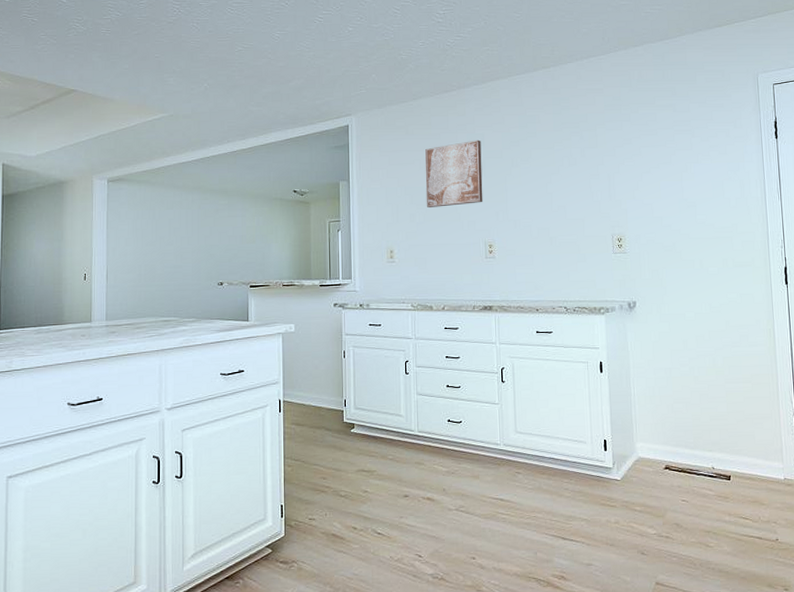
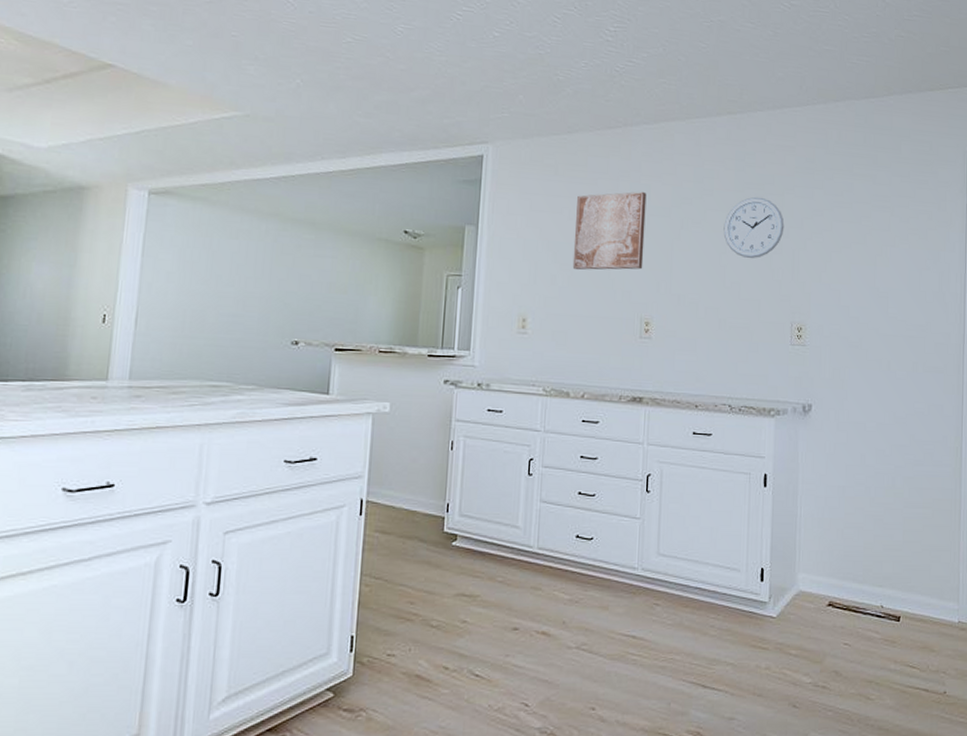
wall clock: none [547,133,599,186] -> present [723,196,785,259]

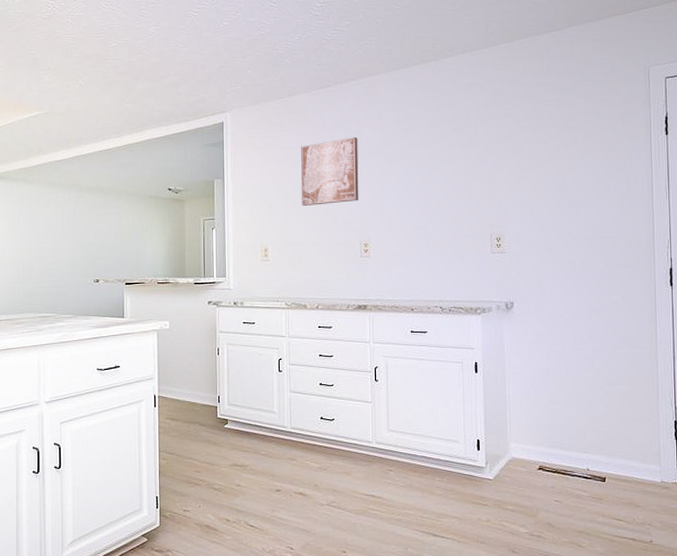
wall clock: present [723,196,785,259] -> none [426,130,479,184]

